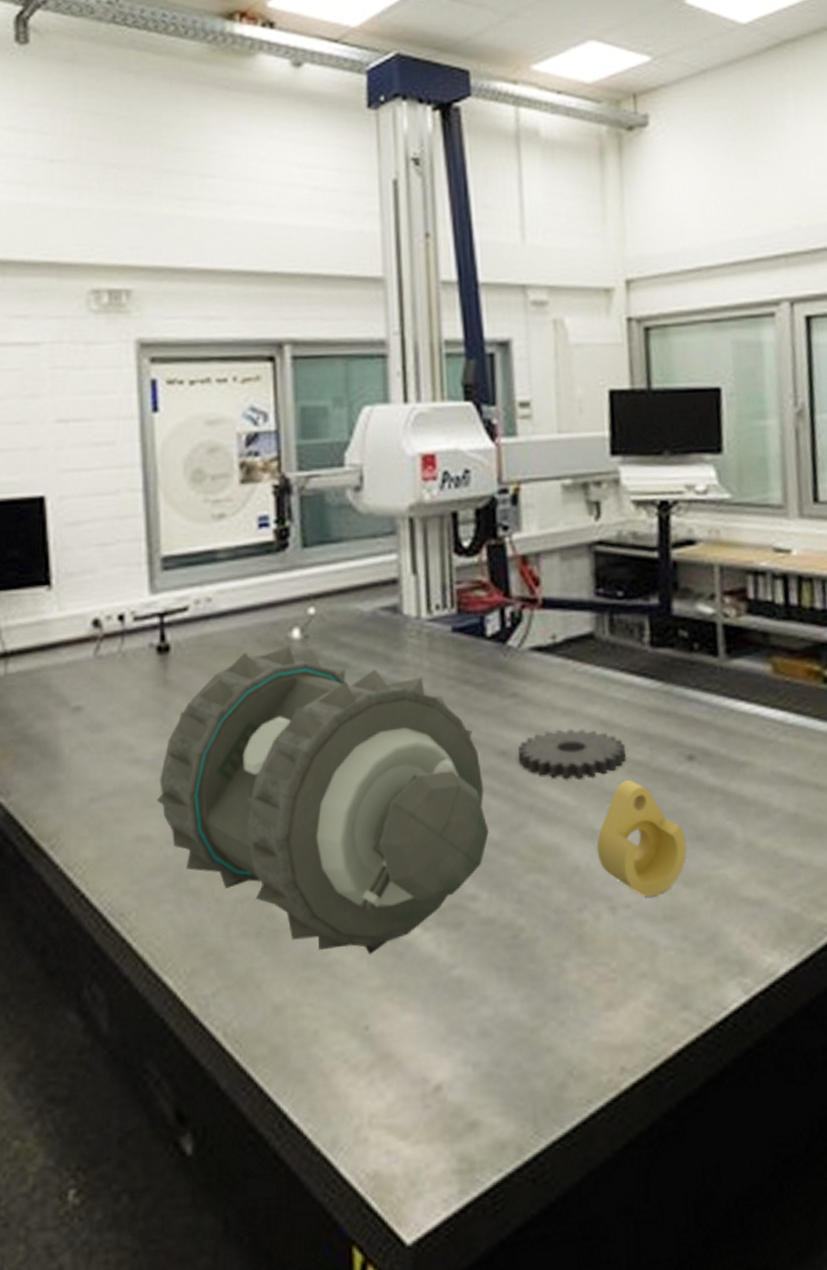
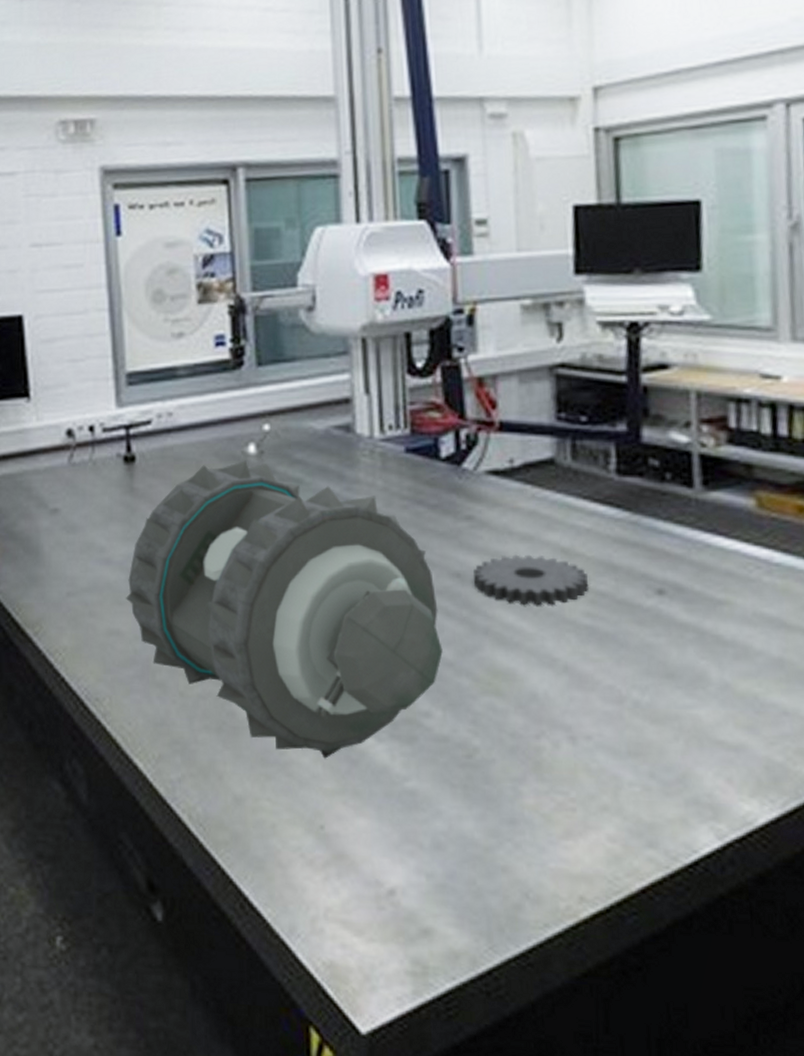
mechanical component: present [596,780,687,897] -> none [556,611,655,731]

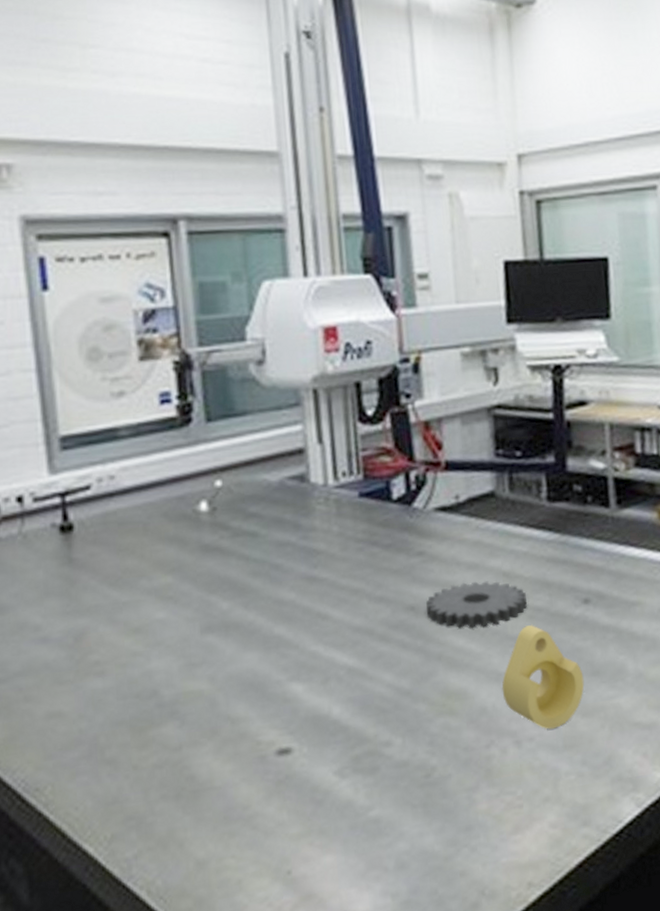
machine part: present [126,460,443,759] -> none [67,519,401,806]
mechanical component: none [556,611,655,731] -> present [502,625,585,729]

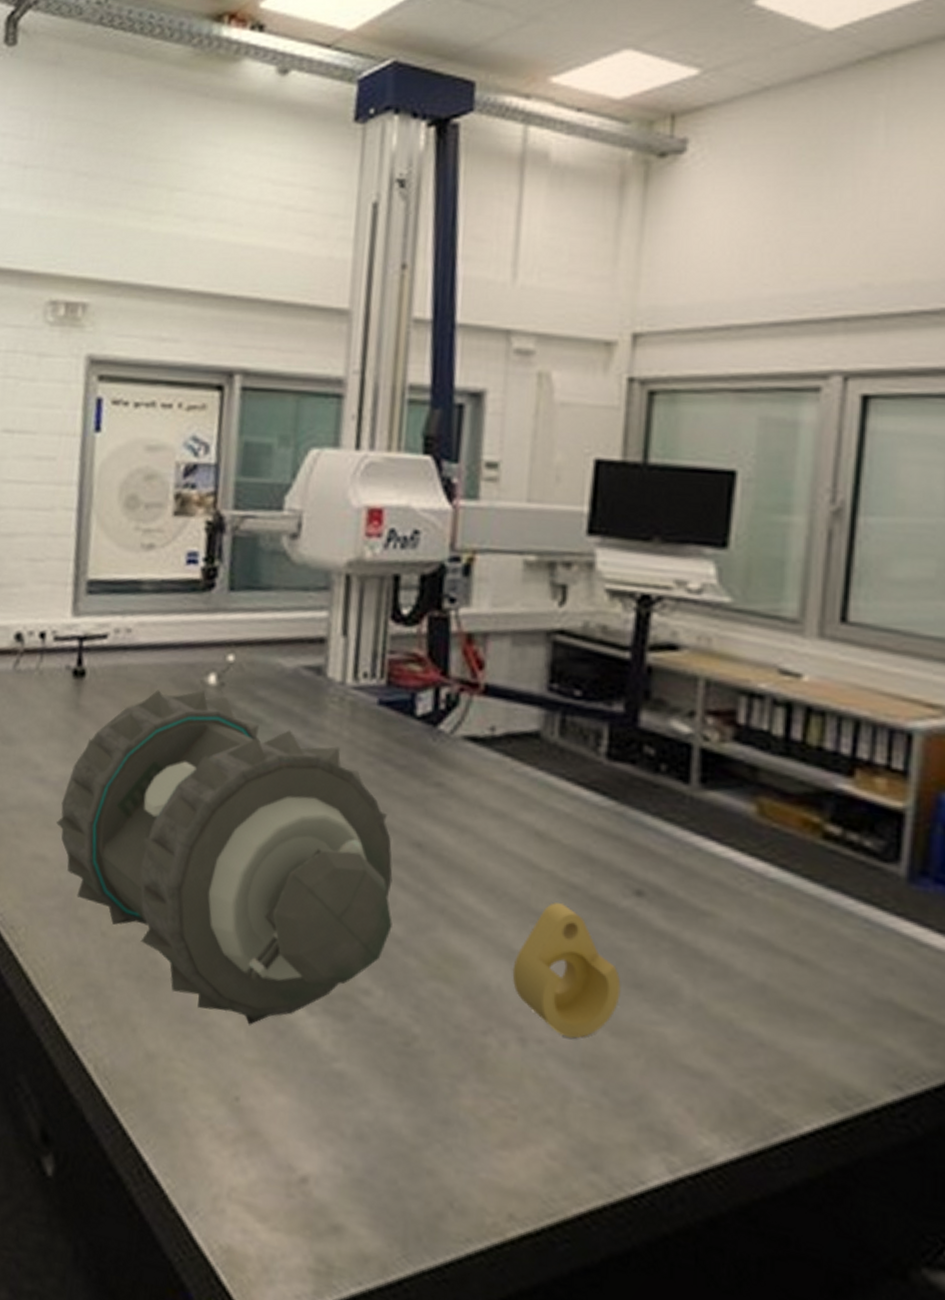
machine part: none [67,519,401,806] -> present [56,690,393,1025]
gear: present [425,581,528,628] -> none [434,830,561,892]

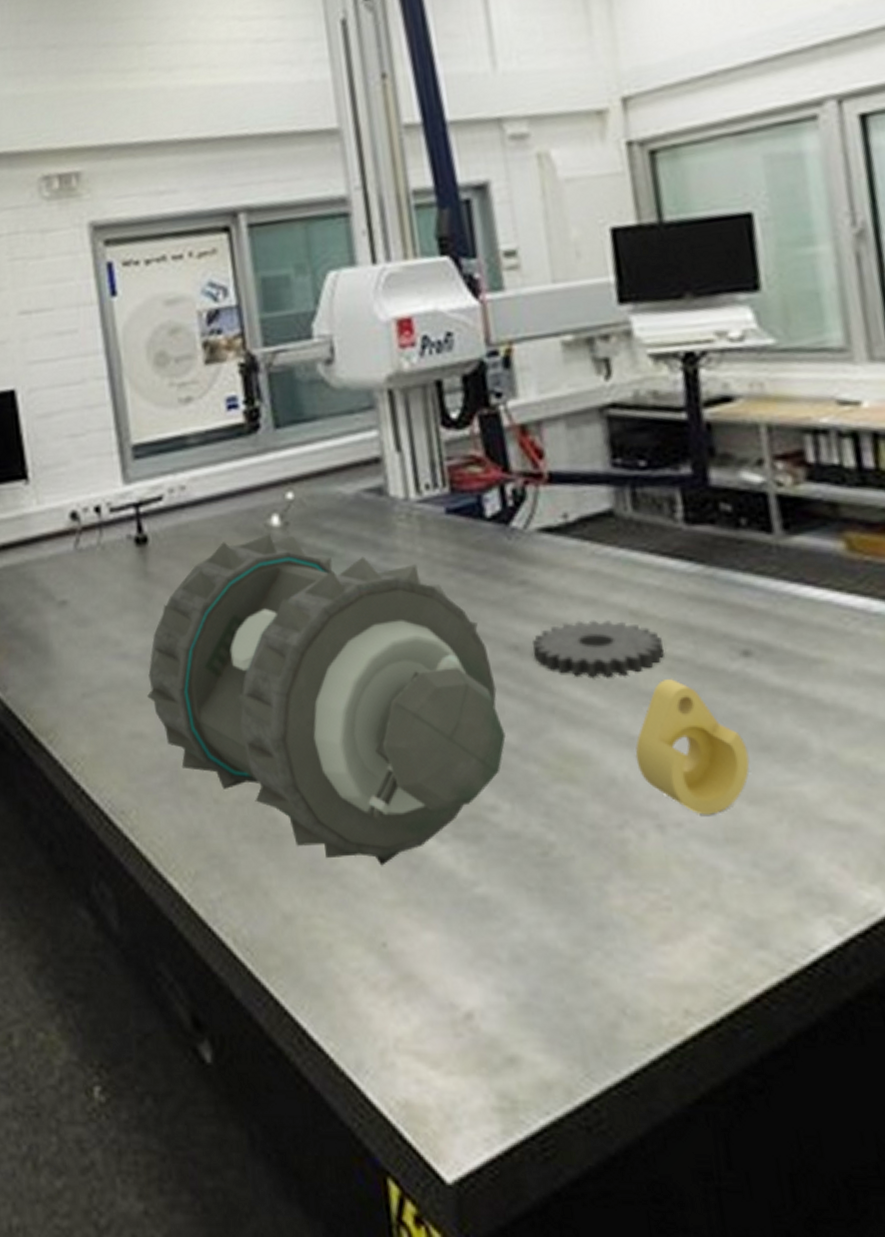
gear: none [434,830,561,892] -> present [532,619,665,677]

